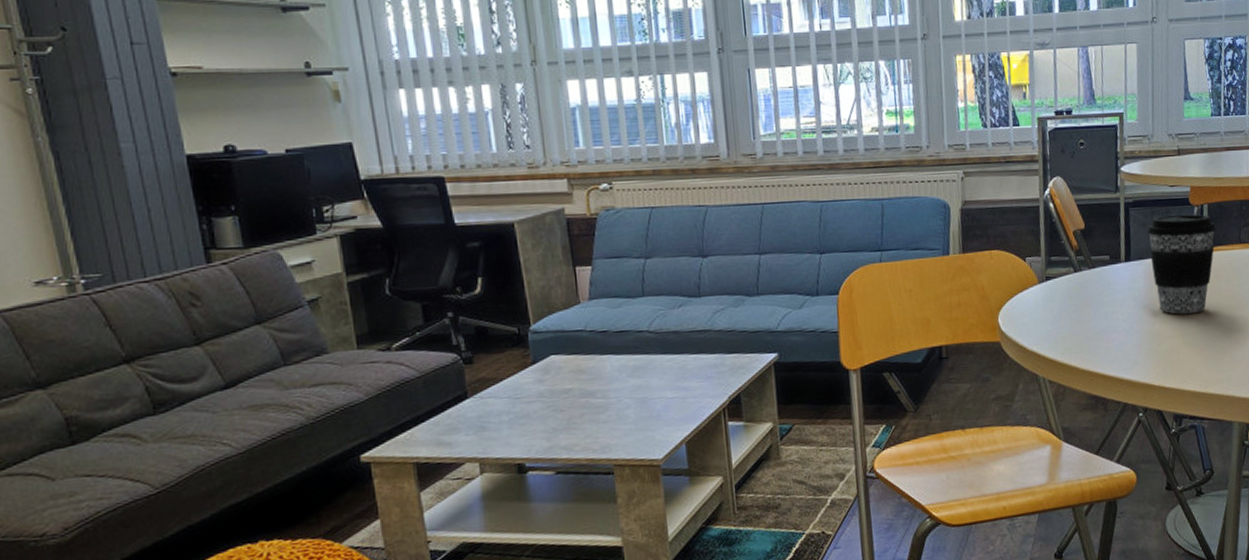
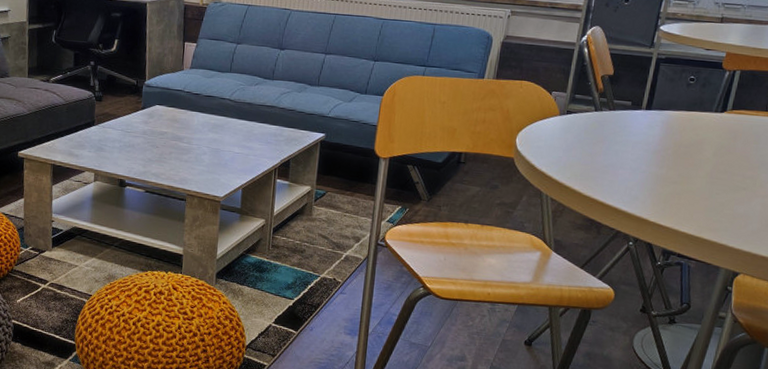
coffee cup: present [1146,214,1216,314] -> none [670,74,744,166]

